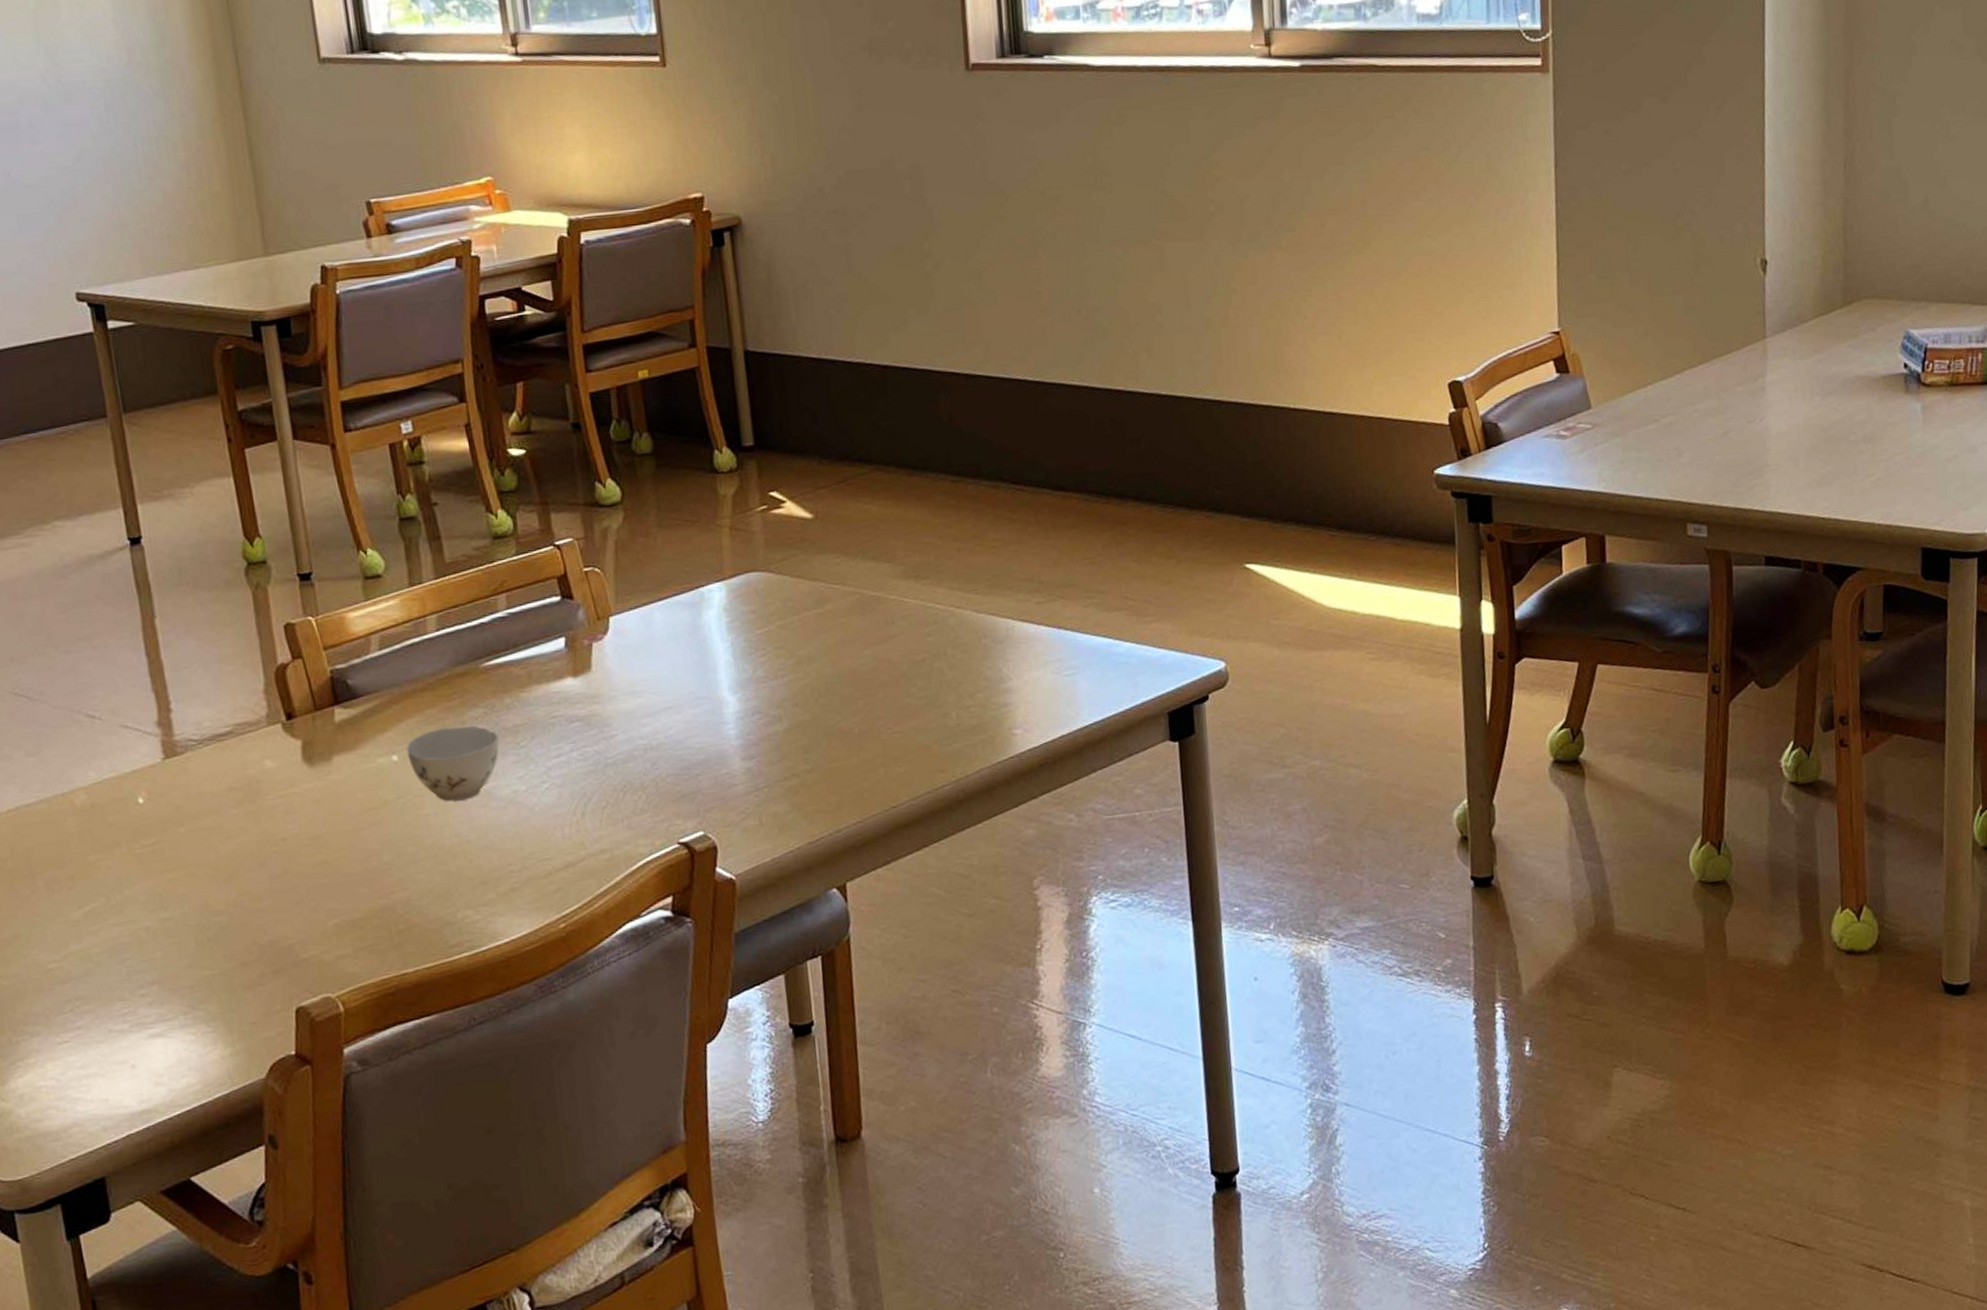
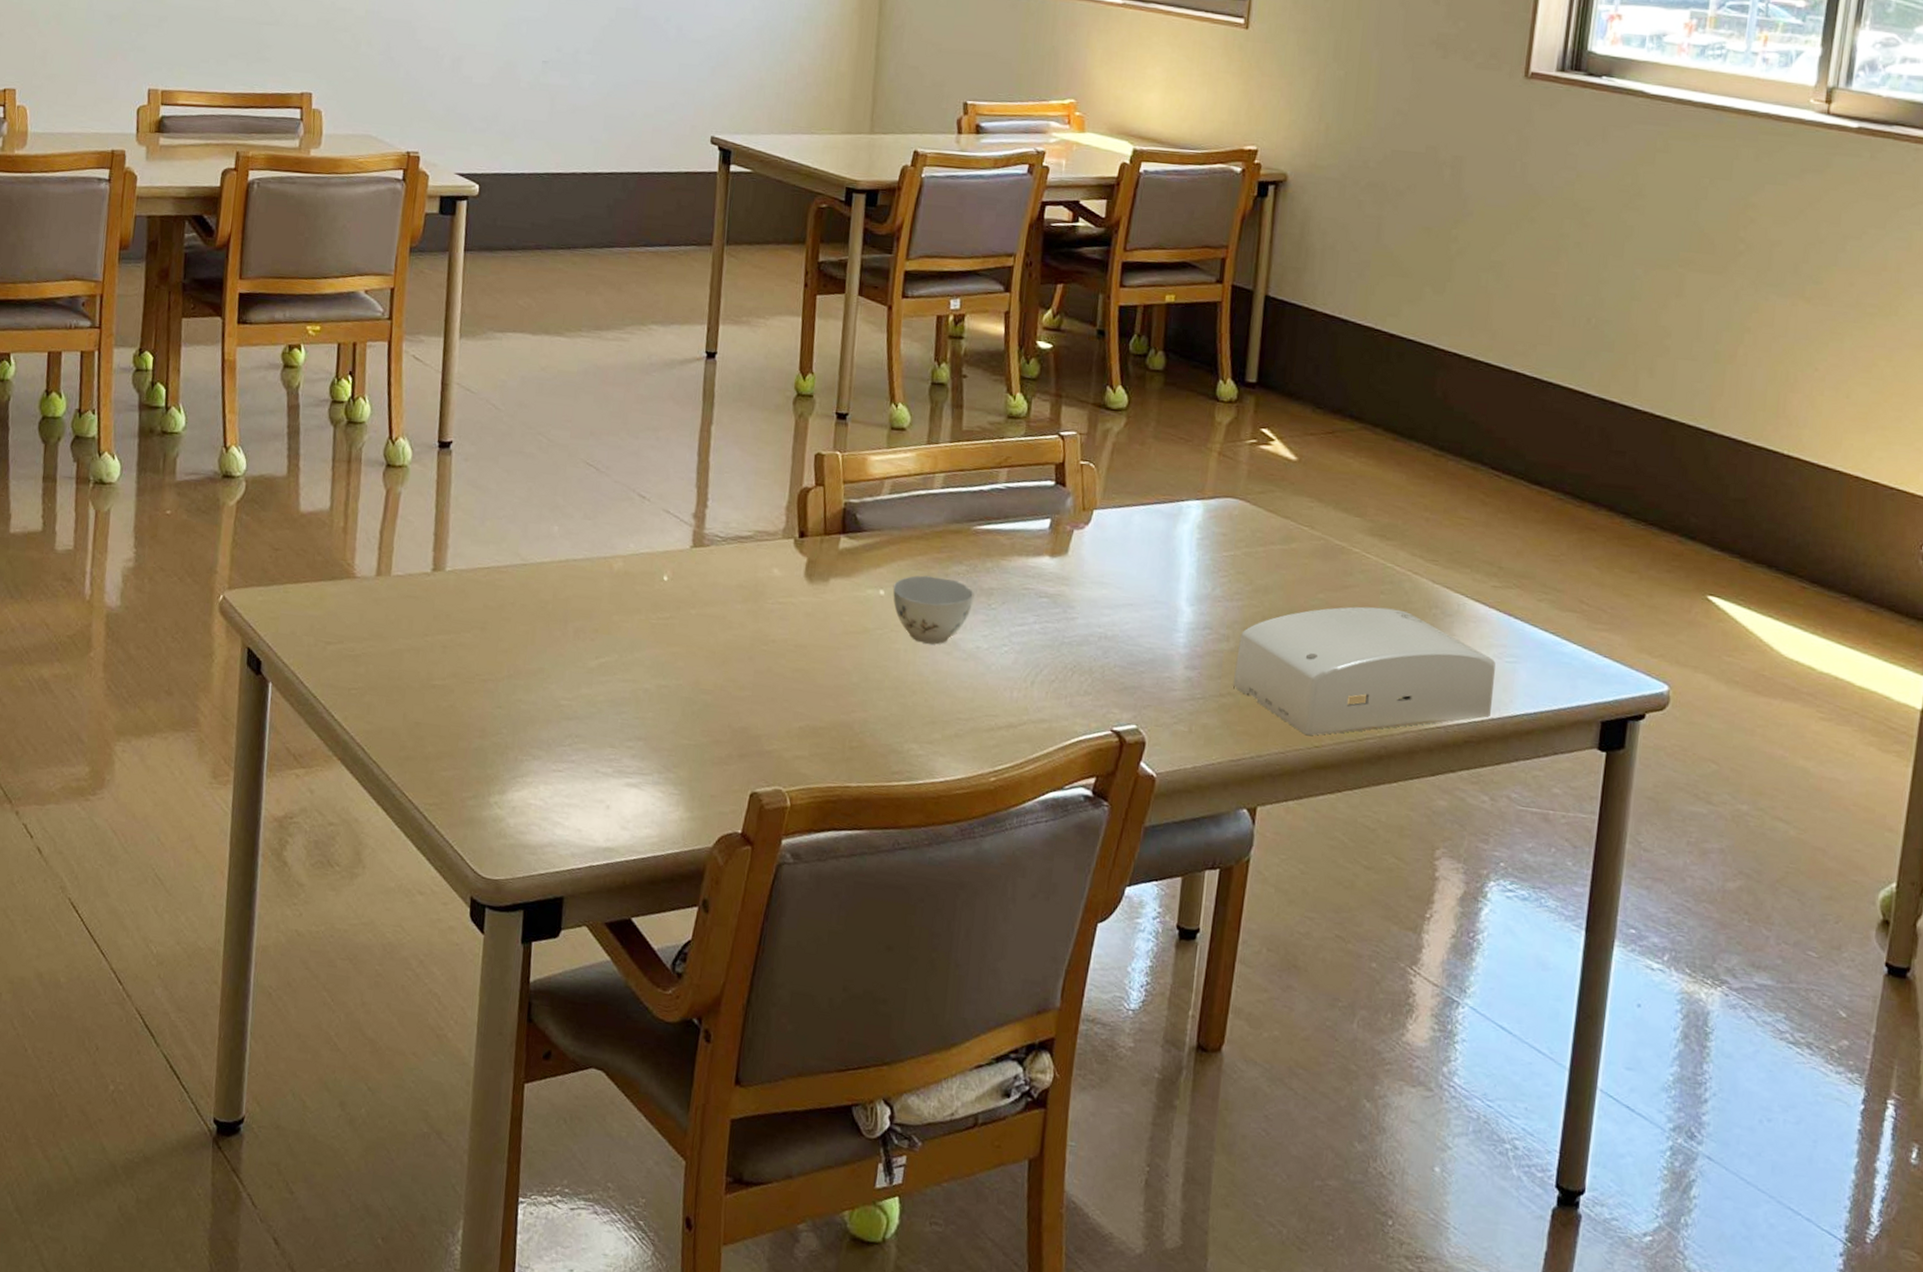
tissue dispenser: none [792,648,1060,798] -> present [1232,606,1496,736]

